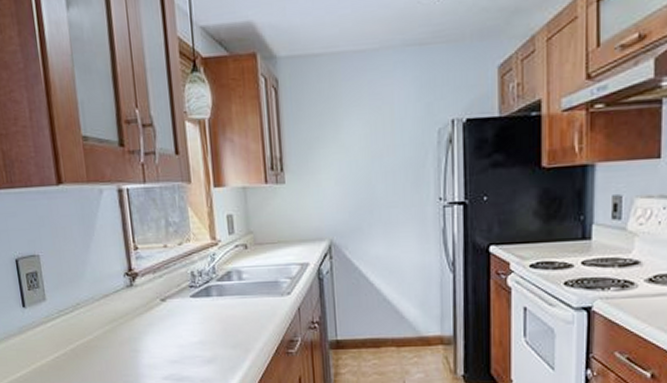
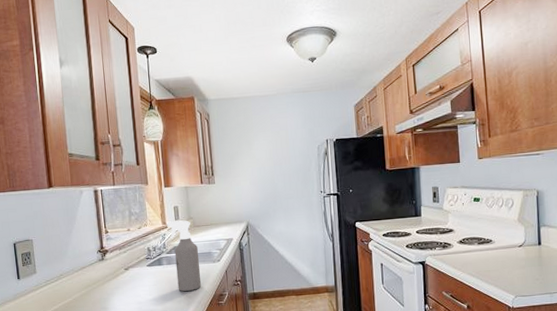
spray bottle: none [217,235,265,334] -> present [167,220,202,292]

